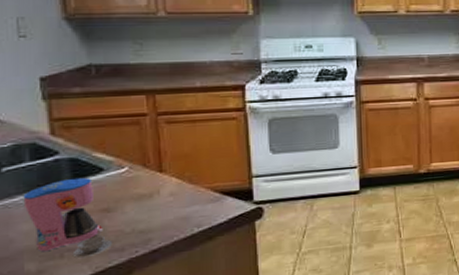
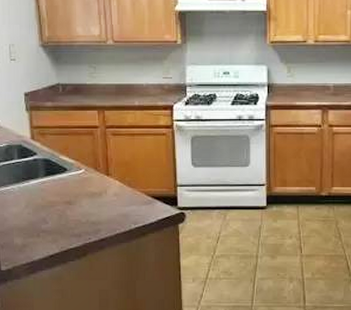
coffee maker: present [23,177,113,258] -> none [13,175,73,238]

